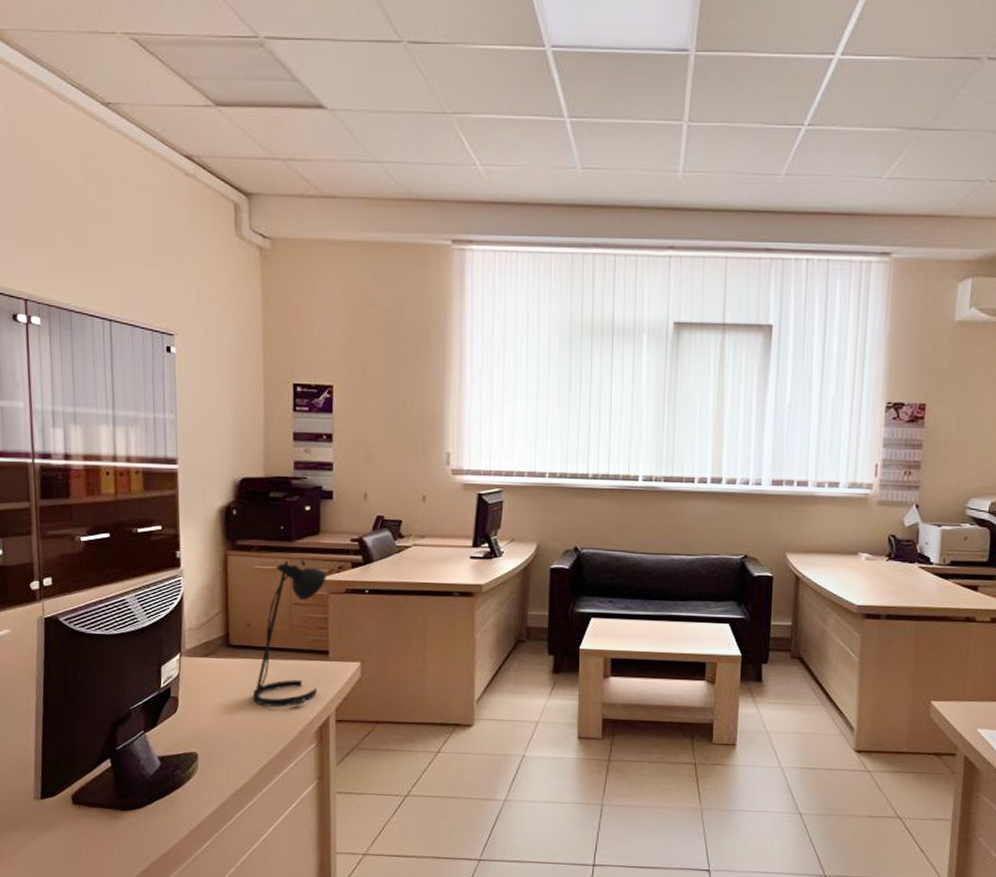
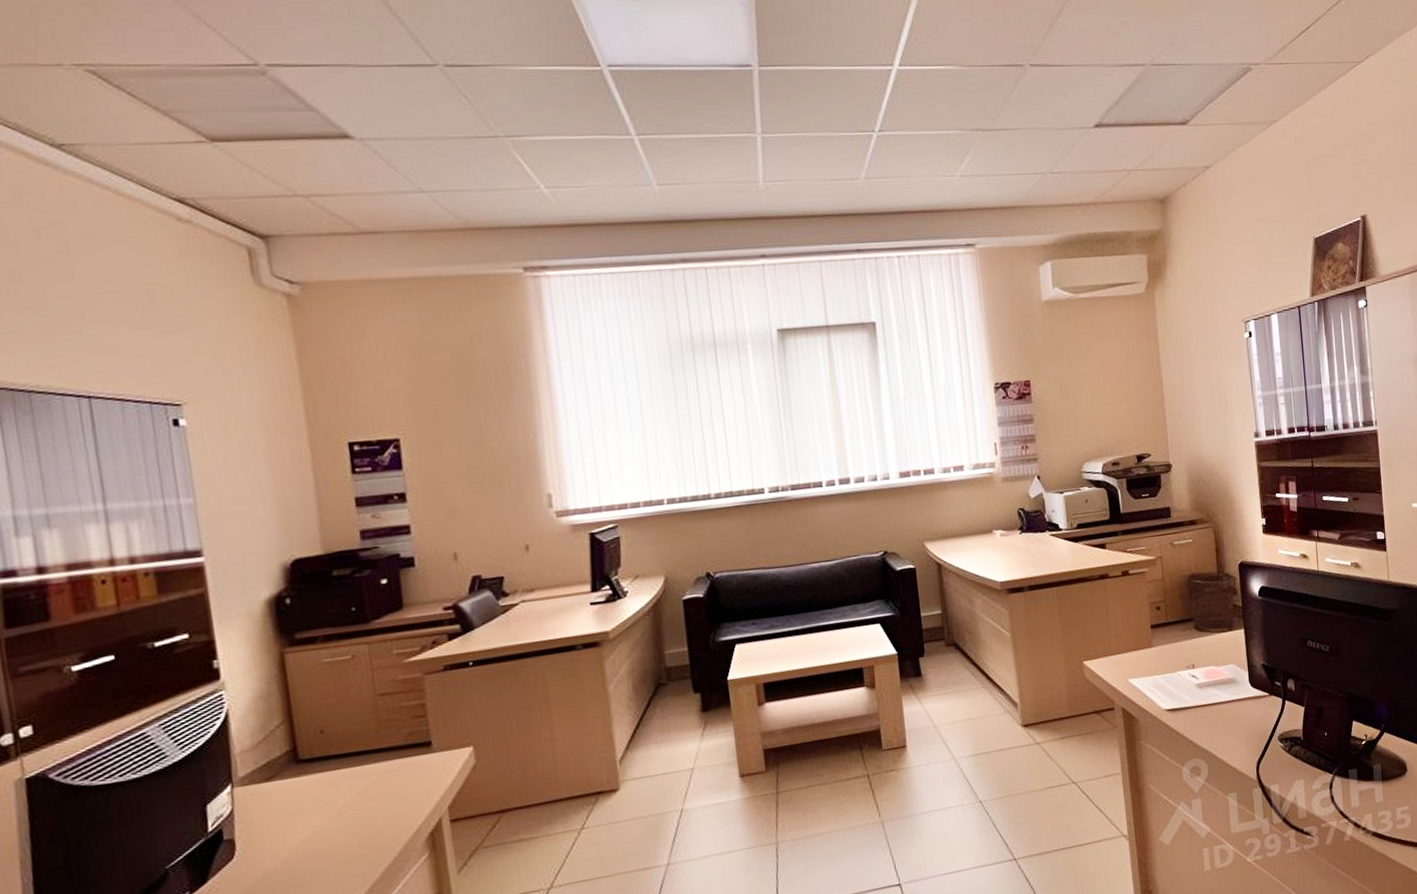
desk lamp: present [252,560,326,707] -> none [337,642,422,825]

